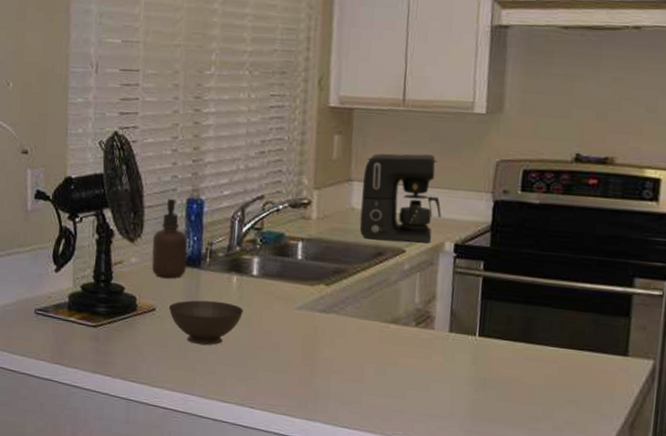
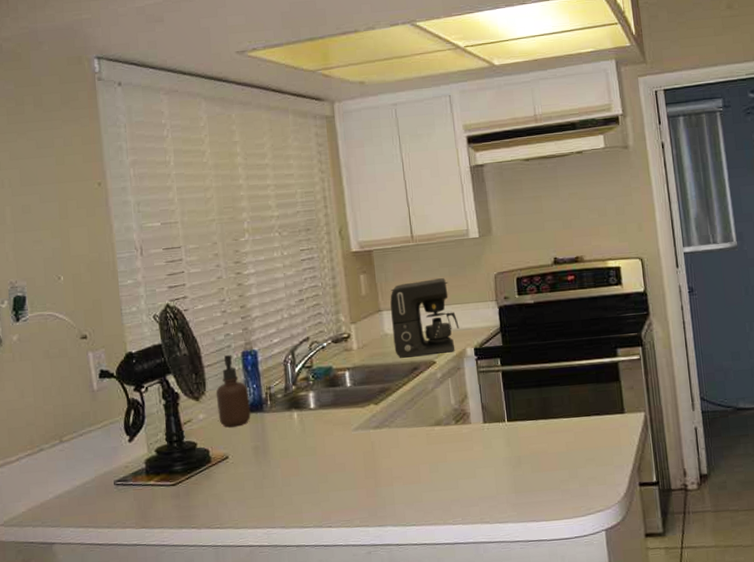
bowl: present [168,300,243,346] -> none [240,437,308,481]

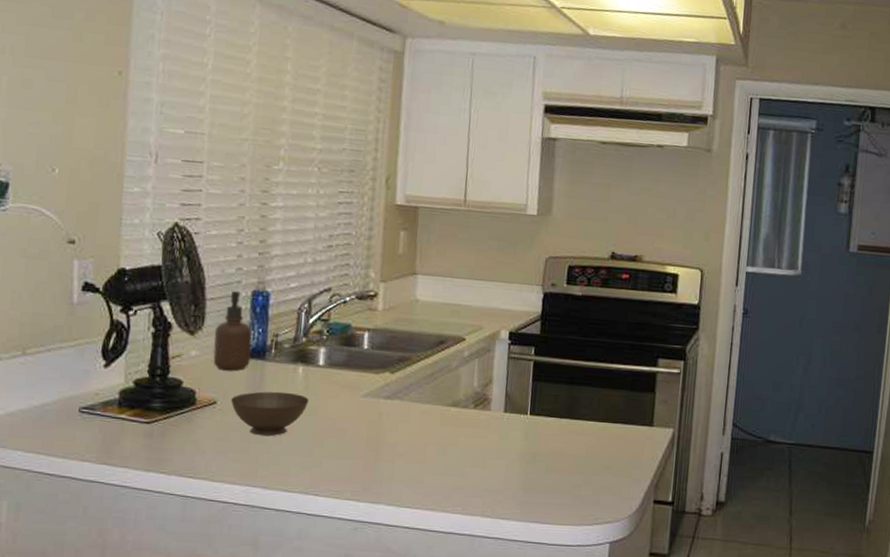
bowl: none [240,437,308,481] -> present [230,391,309,437]
coffee maker: present [390,278,459,358] -> none [423,249,498,332]

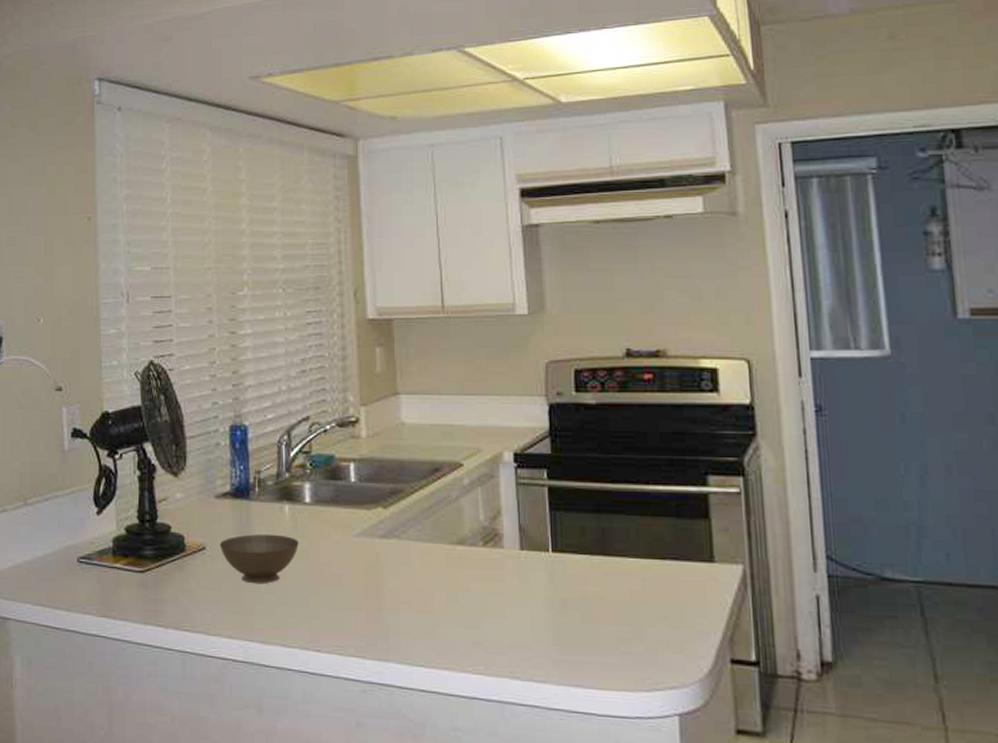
soap dispenser: present [213,290,252,370] -> none [197,426,235,512]

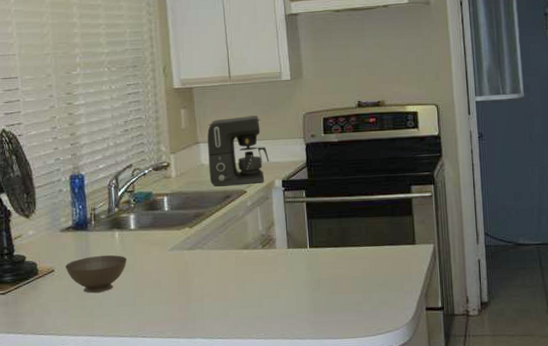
coffee maker: none [411,361,496,455] -> present [207,116,269,187]

